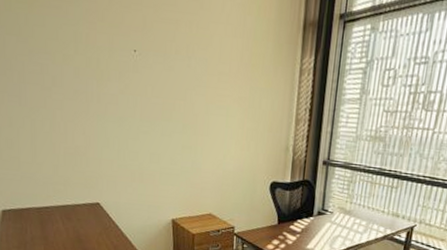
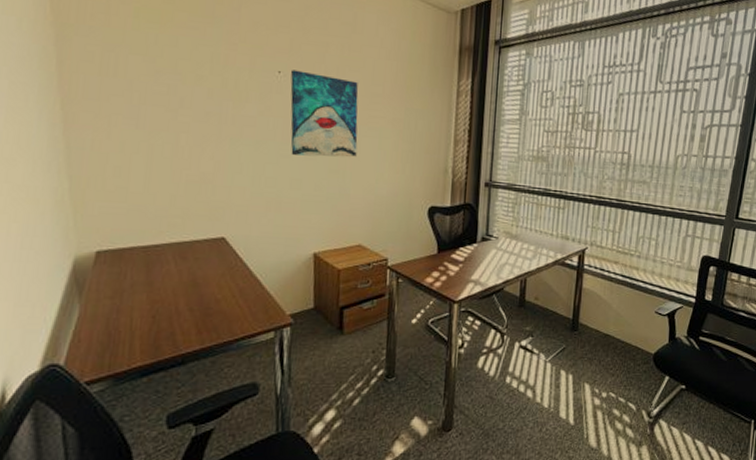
wall art: none [145,48,207,135] -> present [290,70,359,158]

